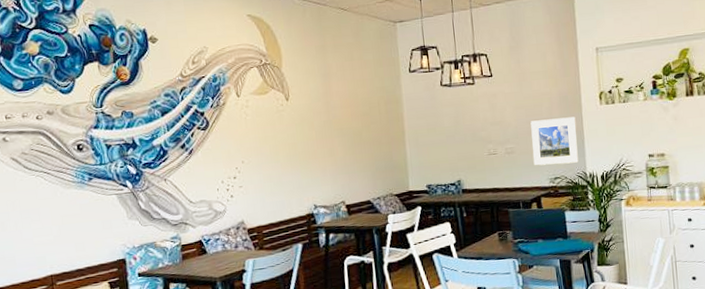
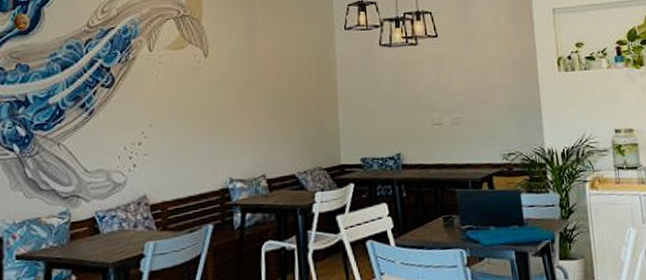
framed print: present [530,116,579,166] -> none [480,84,535,140]

